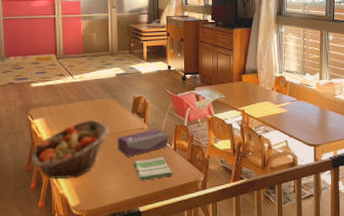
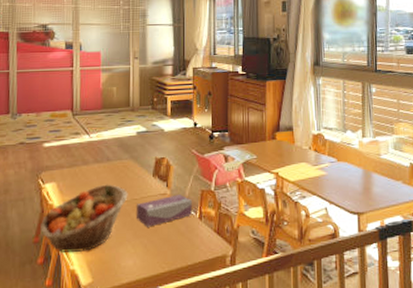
dish towel: present [133,157,174,181] -> none [153,227,198,255]

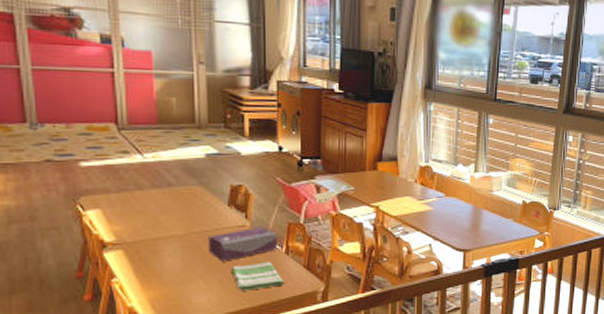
fruit basket: present [40,184,128,252] -> none [84,213,197,288]
dish towel: none [153,227,198,255] -> present [230,262,285,291]

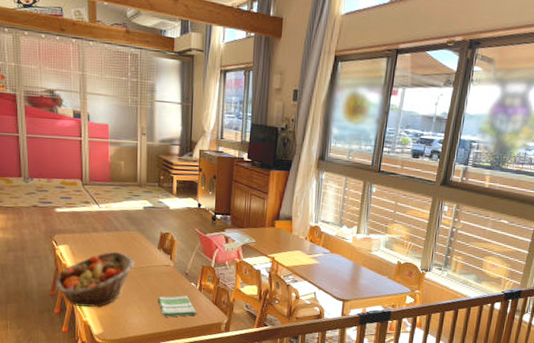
fruit basket: none [84,213,197,288] -> present [56,251,135,307]
tissue box: present [207,227,277,262] -> none [141,267,193,293]

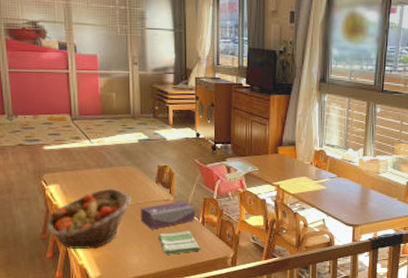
tissue box: none [141,267,193,293] -> present [140,201,195,230]

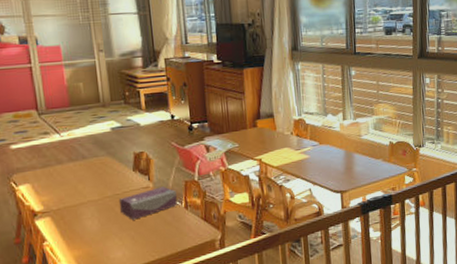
fruit basket: present [47,188,132,249] -> none [20,181,110,251]
dish towel: present [158,231,201,255] -> none [140,217,187,245]

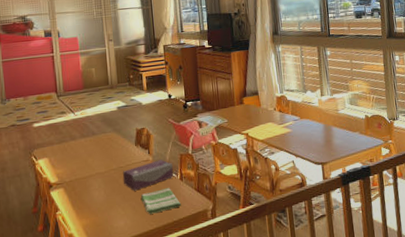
dish towel: none [140,217,187,245] -> present [140,188,182,214]

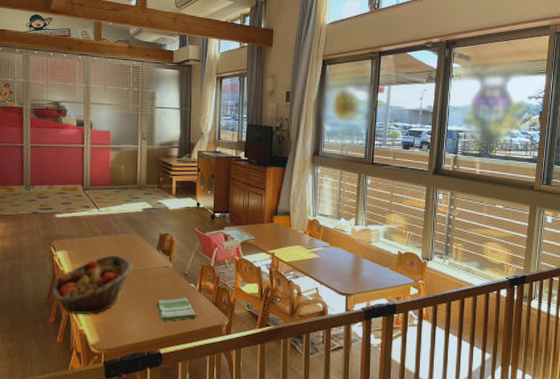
fruit basket: none [37,155,115,220] -> present [52,255,134,314]
tissue box: present [122,159,174,191] -> none [140,268,193,296]

